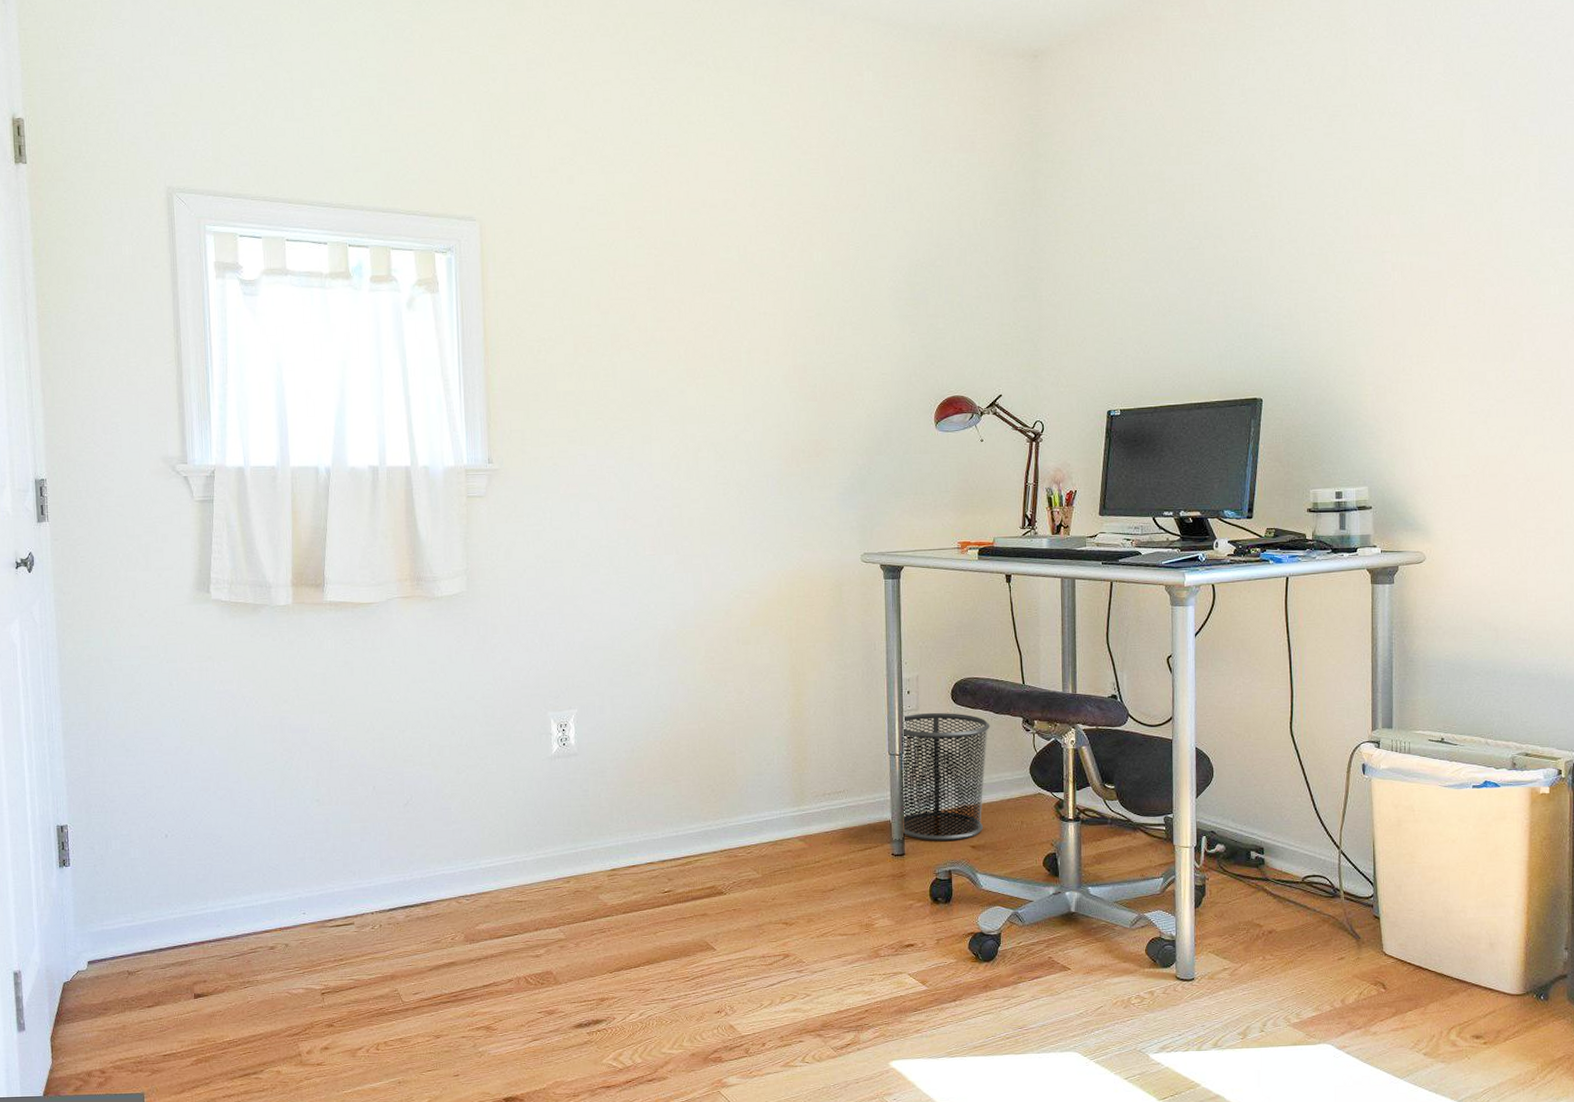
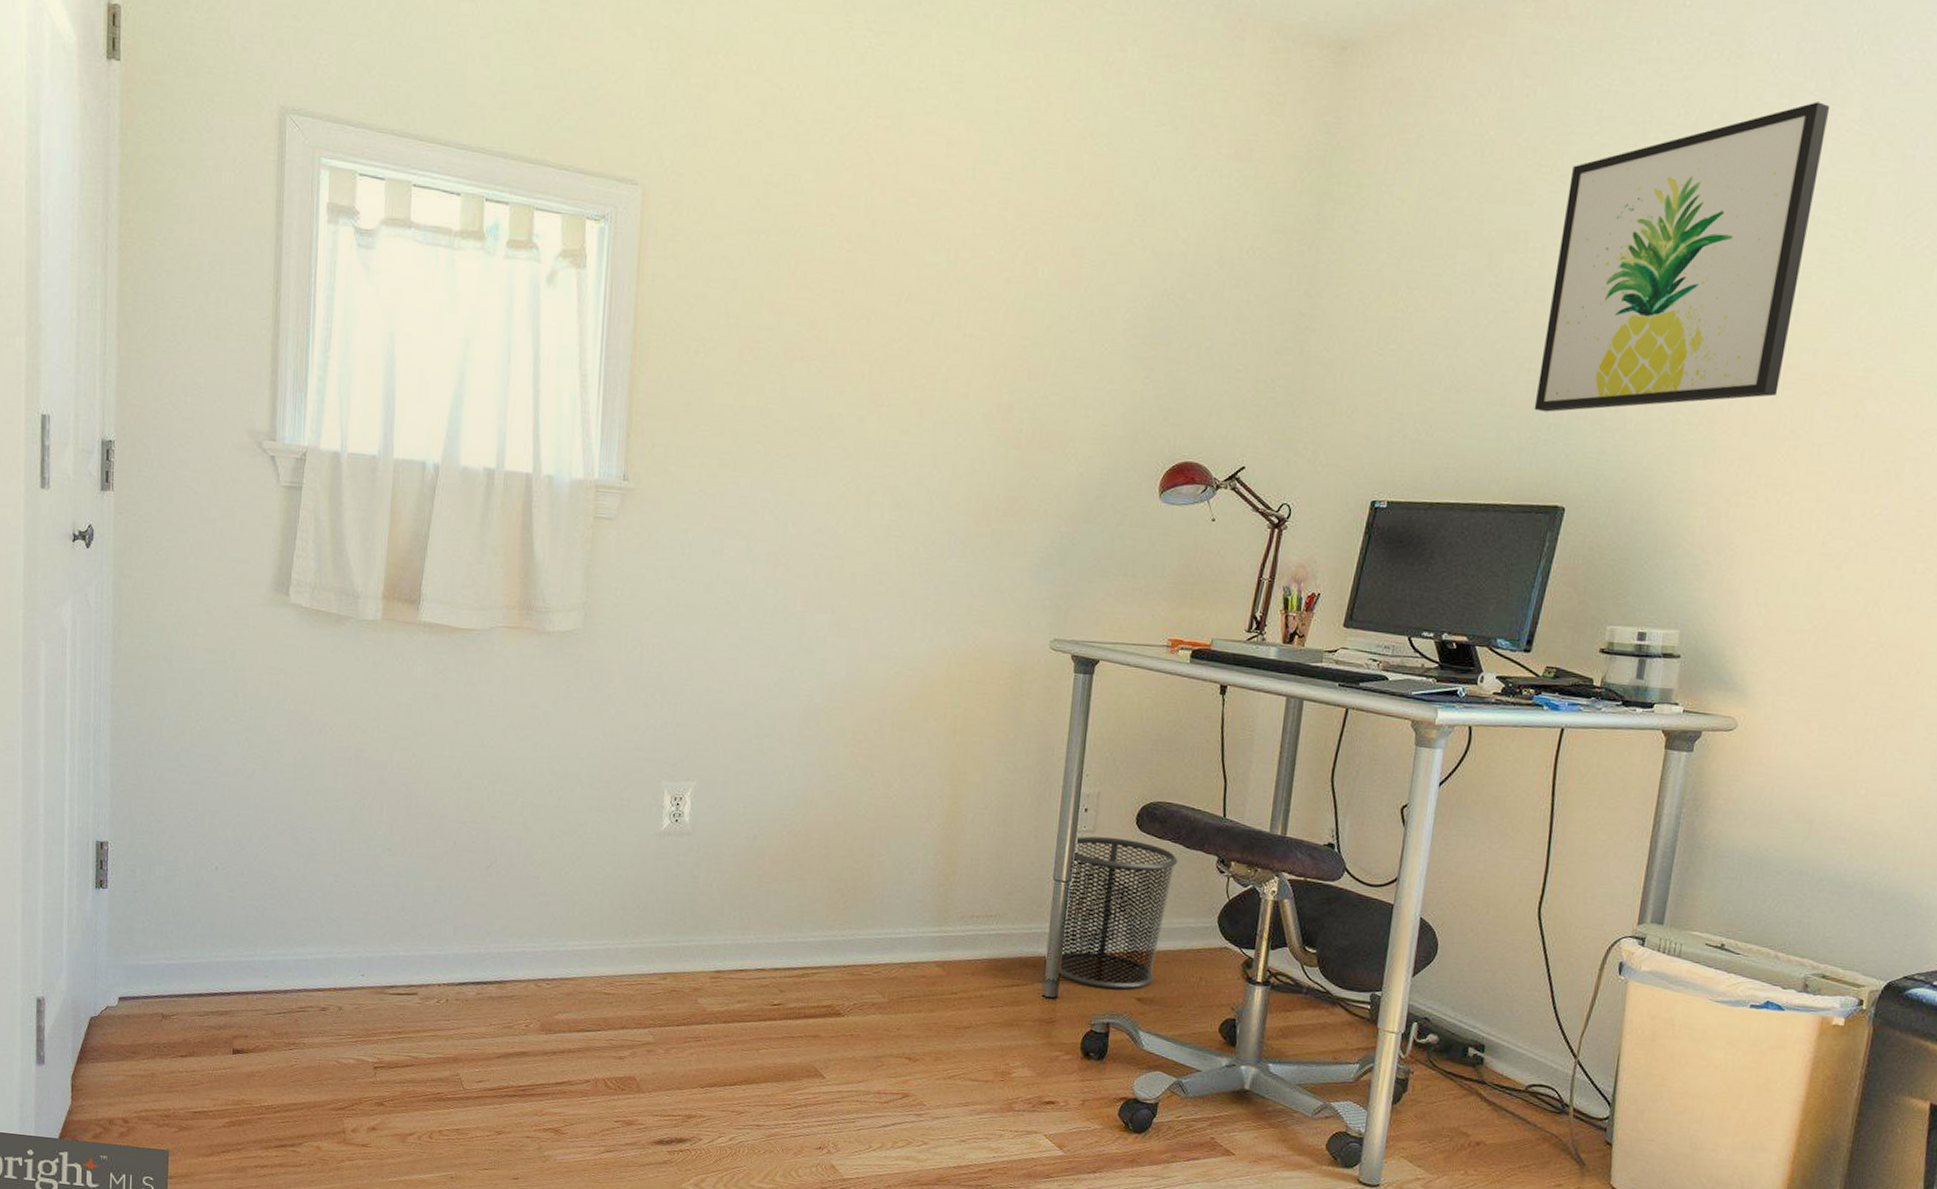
wall art: none [1226,62,1420,325] -> present [1534,102,1830,412]

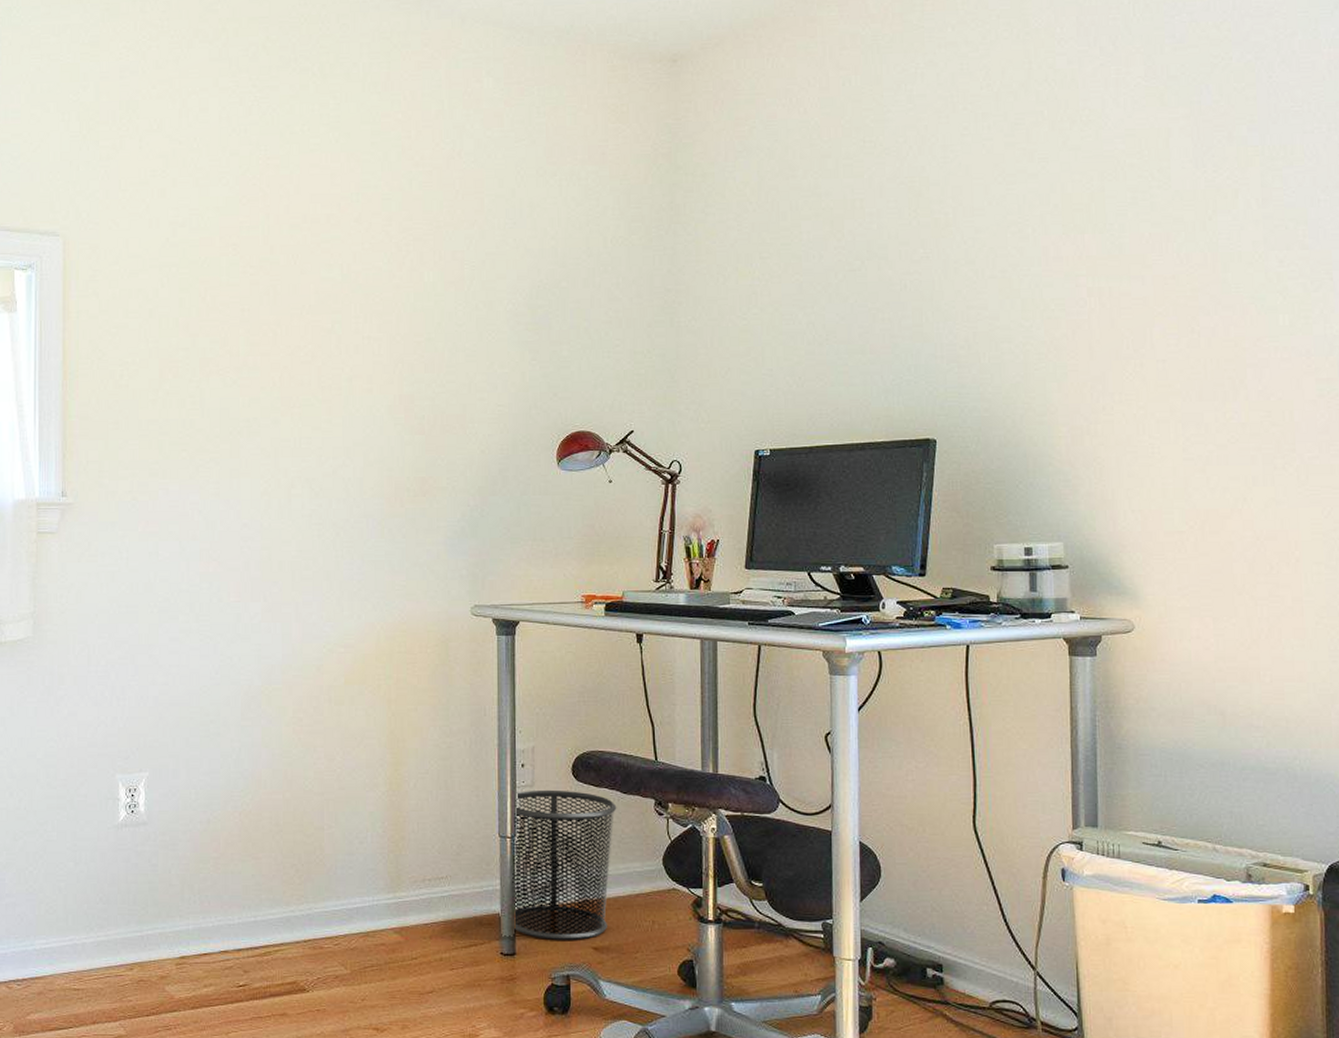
wall art: present [1534,102,1830,412] -> none [892,64,1117,355]

